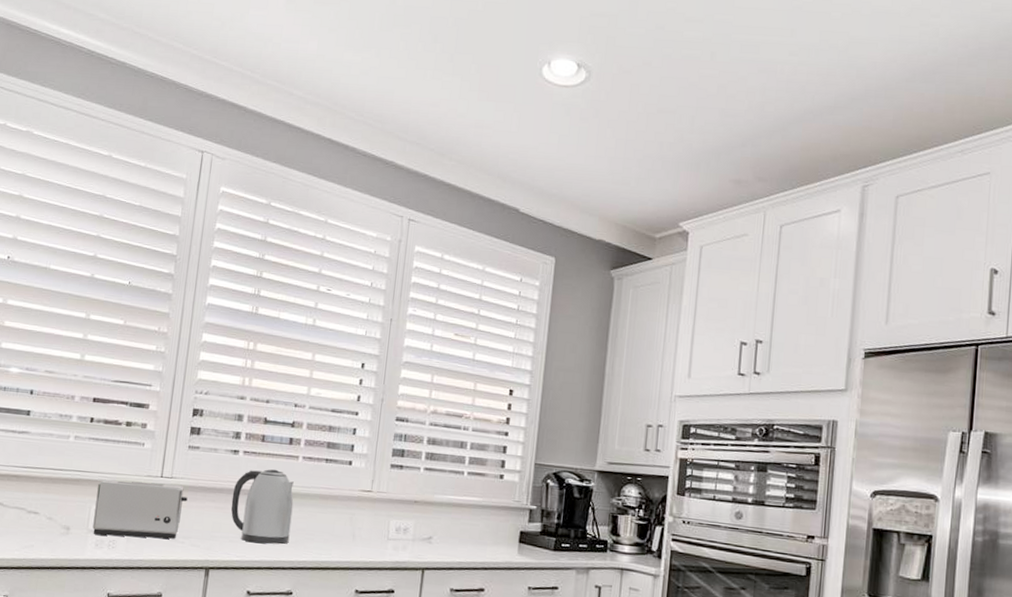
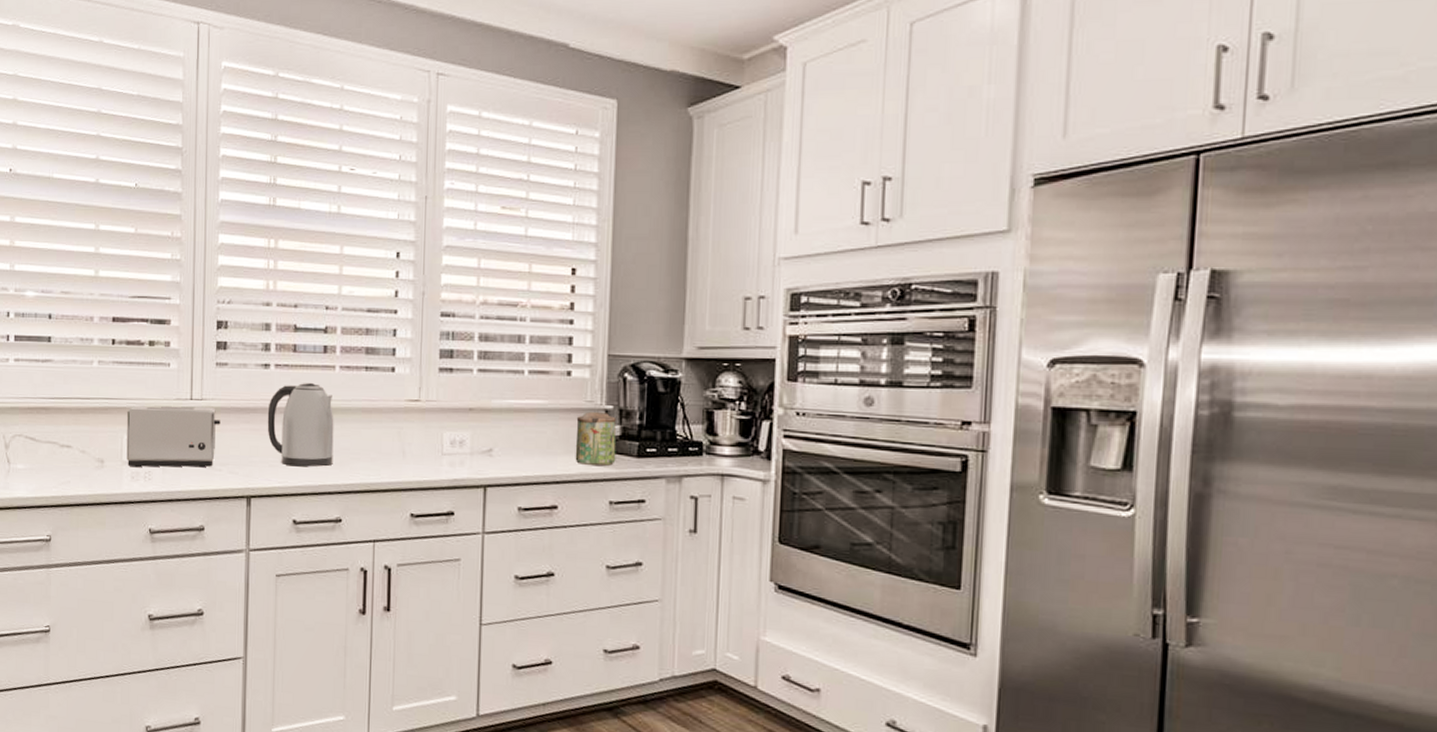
canister: none [502,510,538,557] -> present [575,412,616,467]

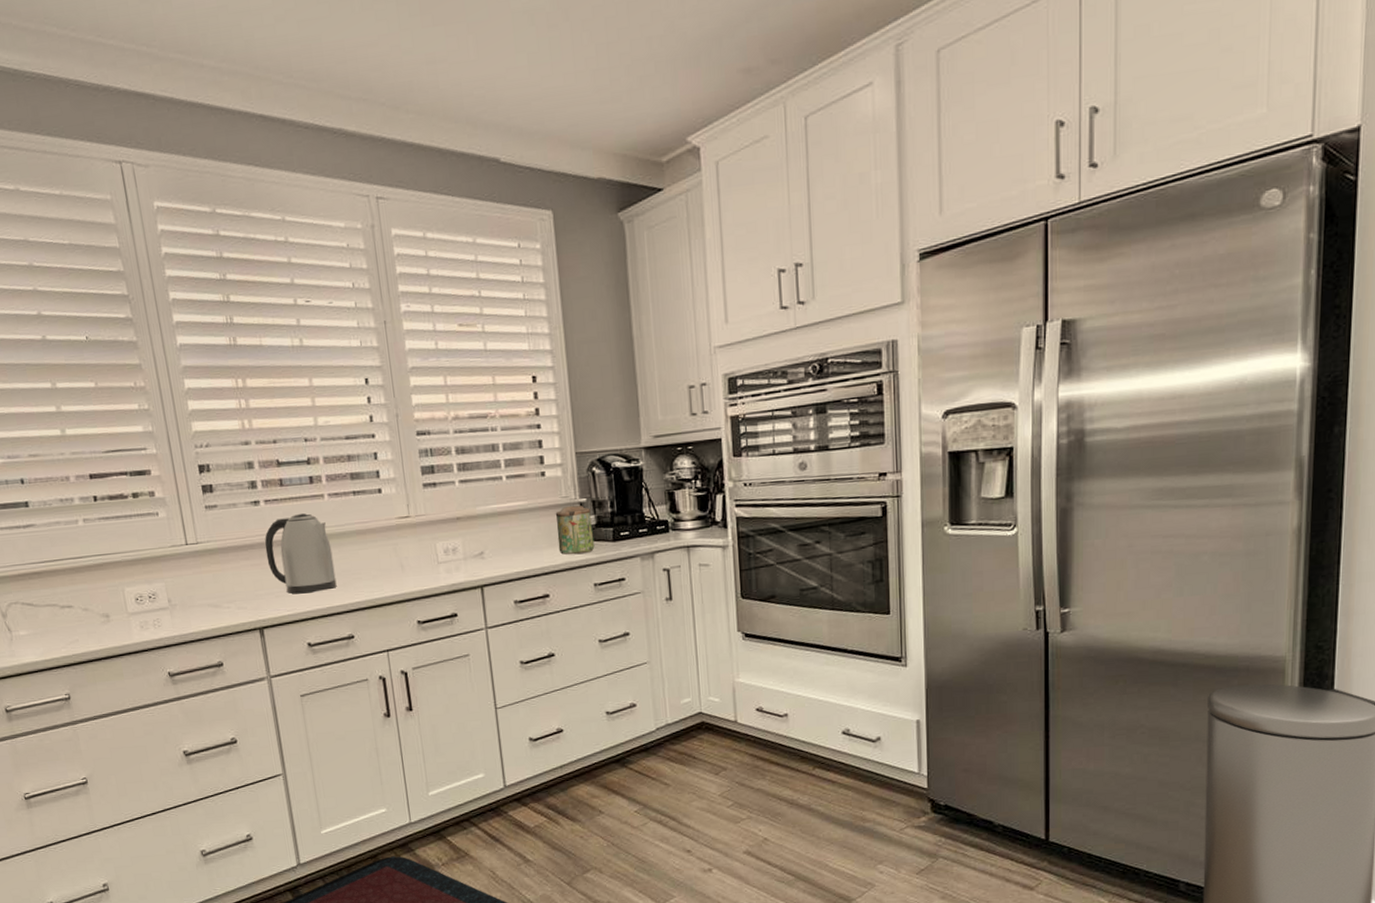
toaster: present [126,405,221,468] -> none [123,548,221,617]

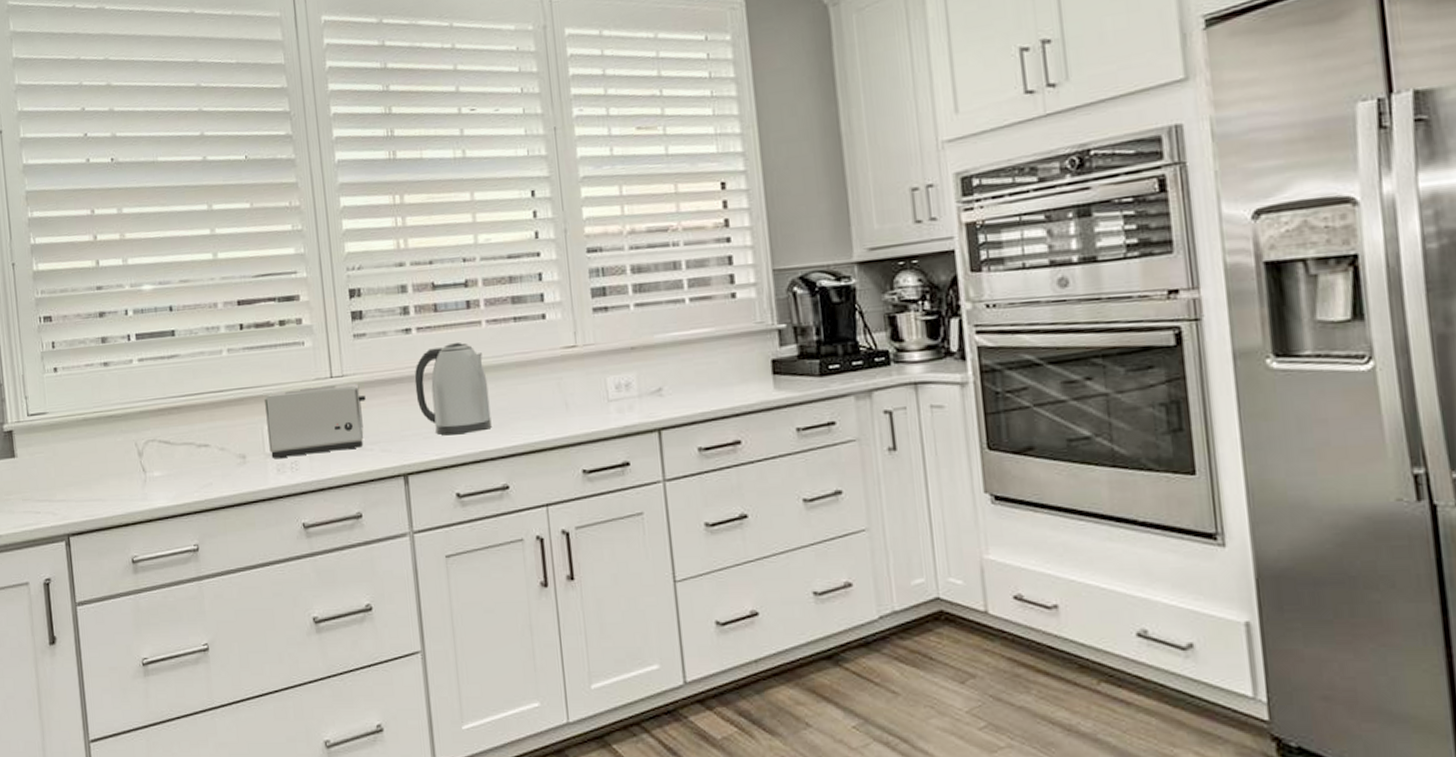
toaster: none [123,548,221,617] -> present [264,382,366,459]
canister: present [555,505,595,555] -> none [748,332,797,393]

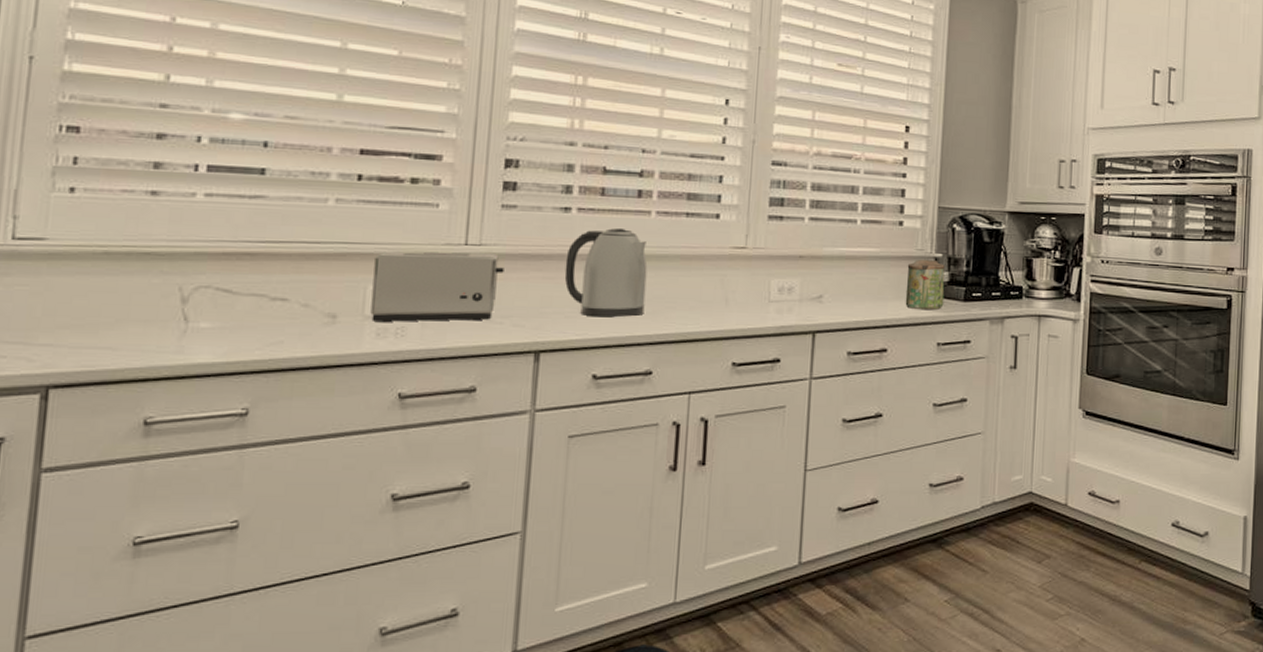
canister: none [748,332,797,393] -> present [905,260,945,311]

